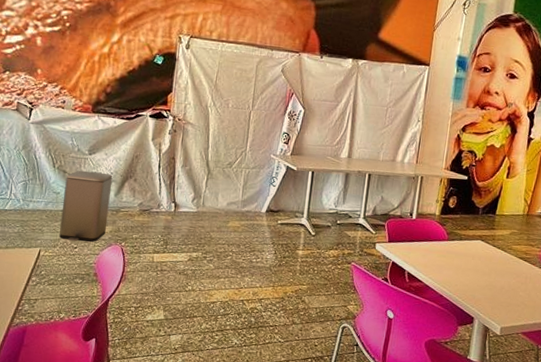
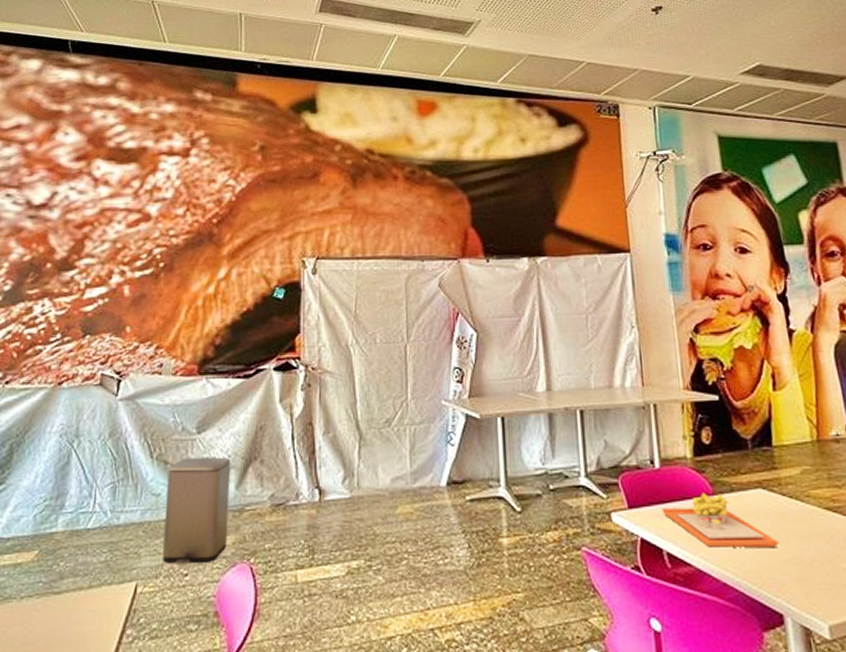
french fries: none [410,238,483,277] -> present [662,492,779,547]

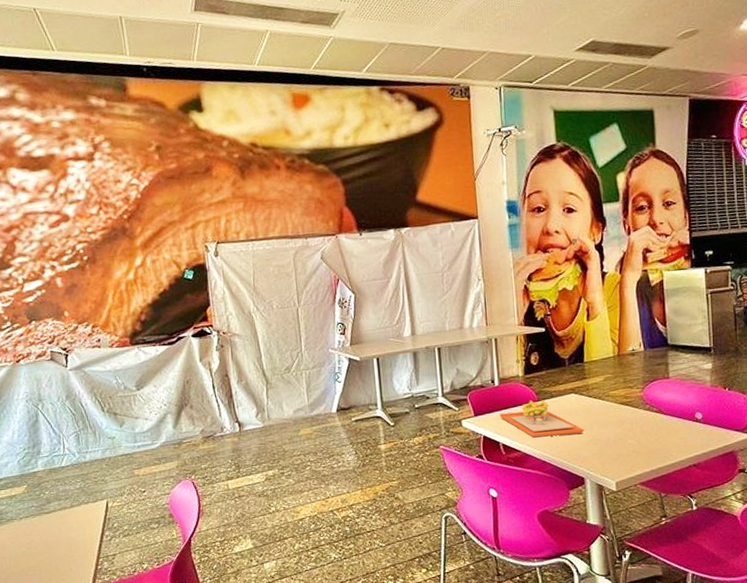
pedal bin: present [163,457,231,566] -> none [118,406,173,486]

